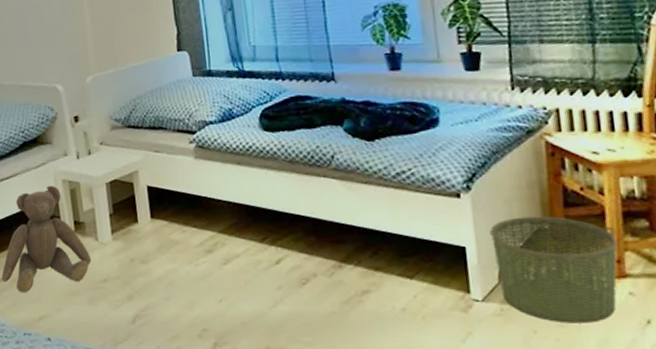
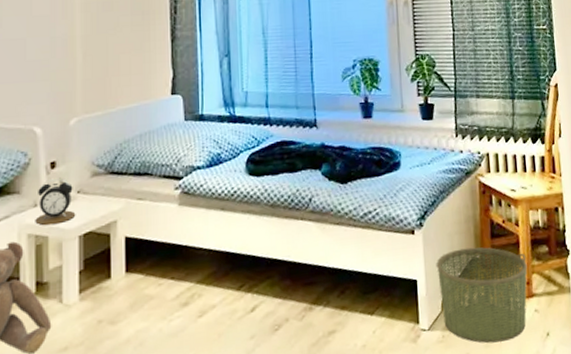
alarm clock: none [66,131,101,173] -> present [35,179,76,226]

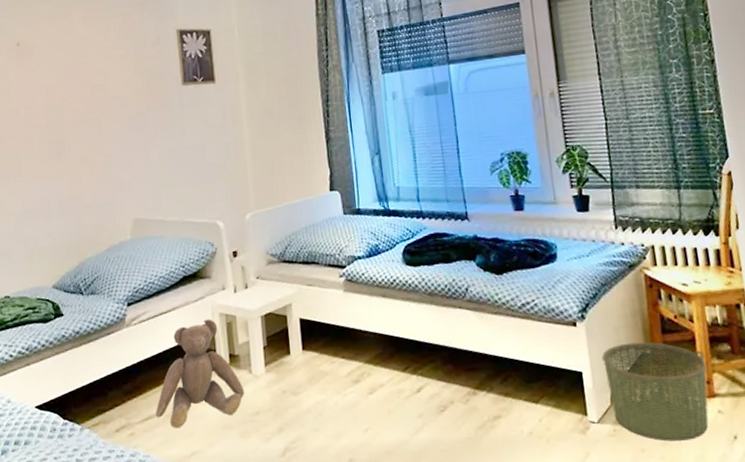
alarm clock: present [35,179,76,226] -> none [224,266,257,306]

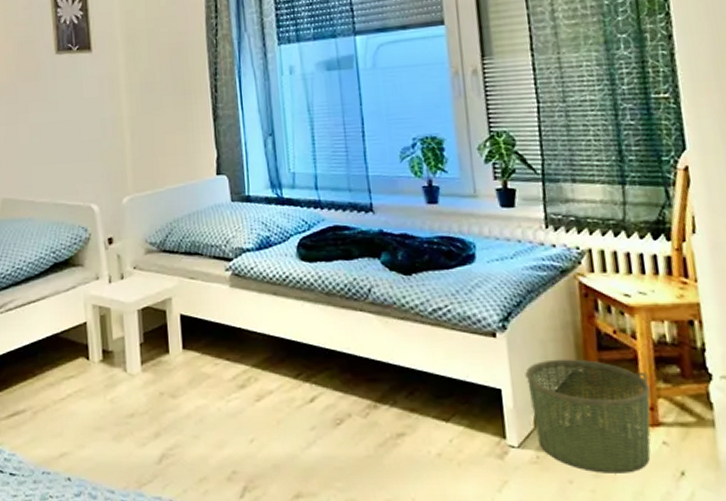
teddy bear: present [155,319,245,428] -> none [21,310,119,426]

